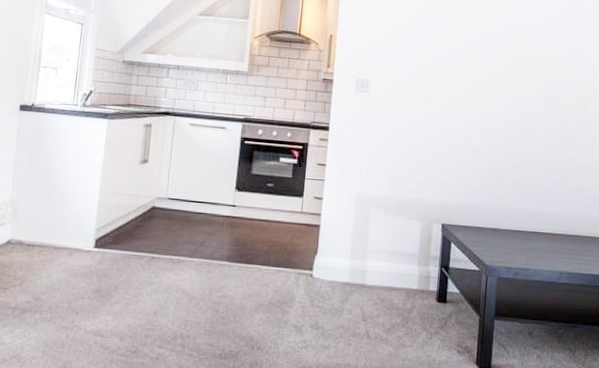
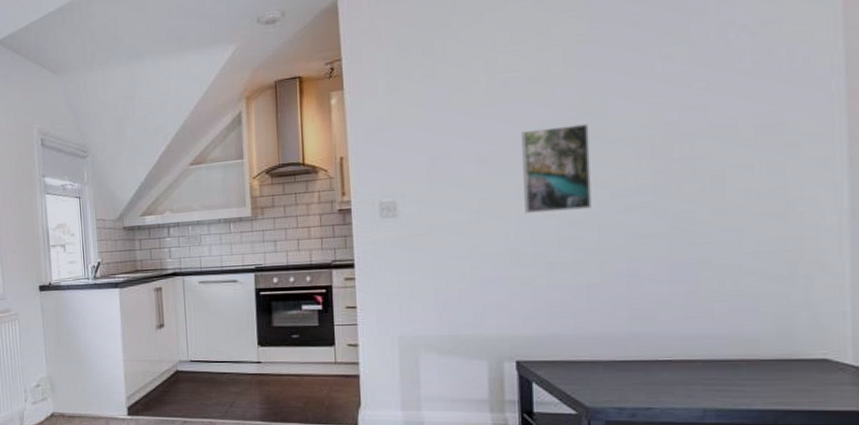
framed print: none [461,42,510,110] -> present [522,124,592,214]

